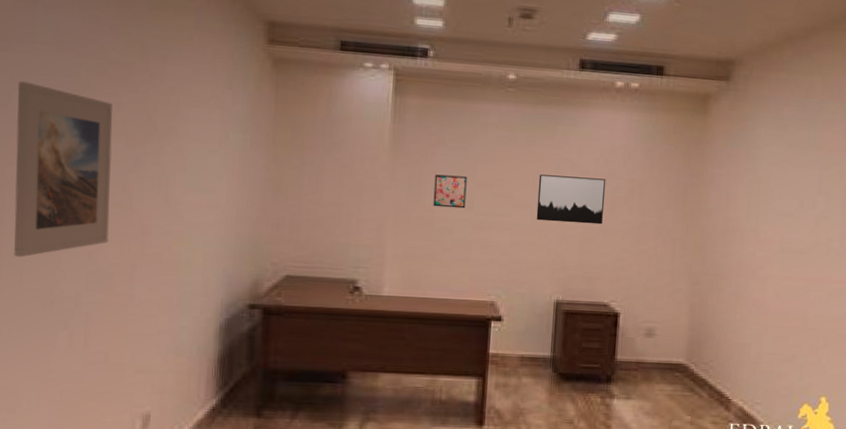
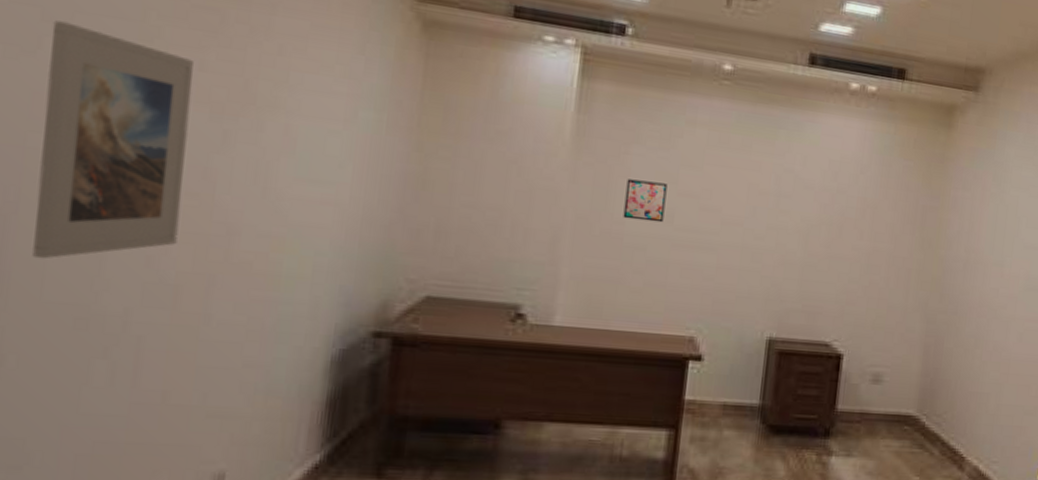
wall art: present [536,174,606,225] -> none [749,186,834,250]

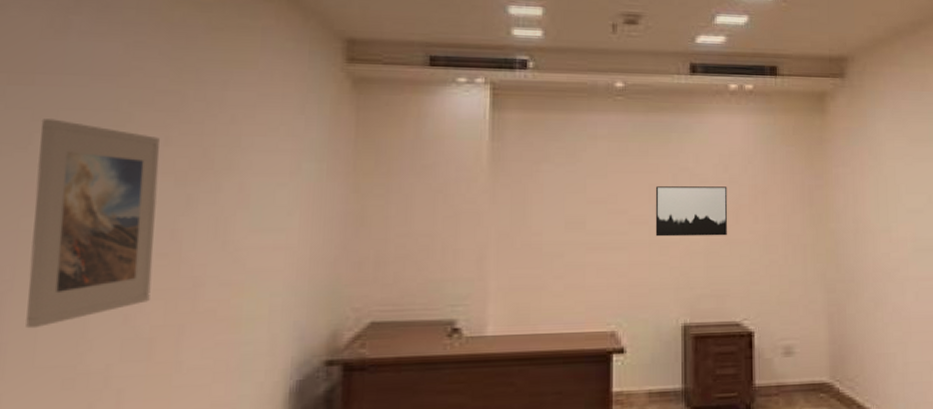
wall art: present [623,179,668,223] -> none [540,194,577,230]
wall art: none [749,186,834,250] -> present [655,186,728,237]

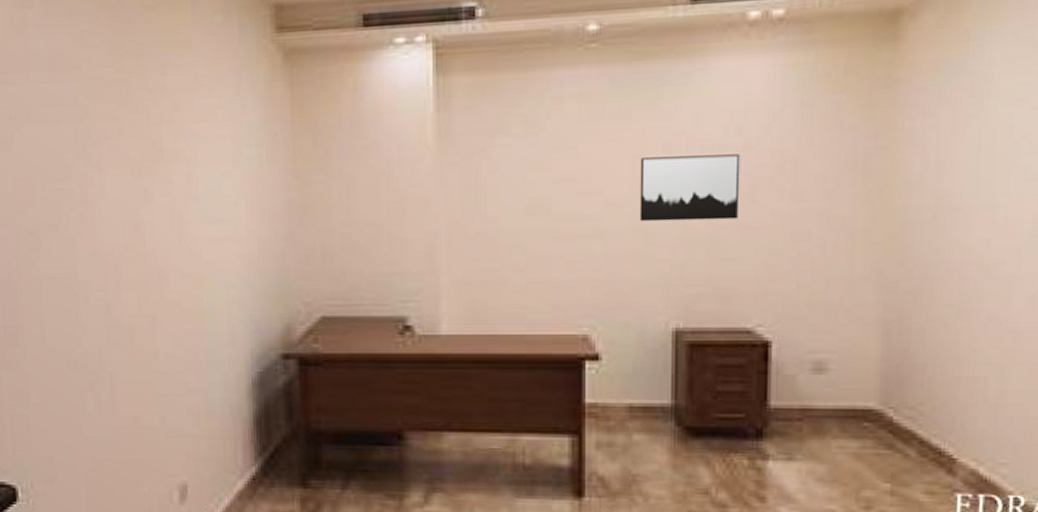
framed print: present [26,119,160,329] -> none [18,117,125,315]

